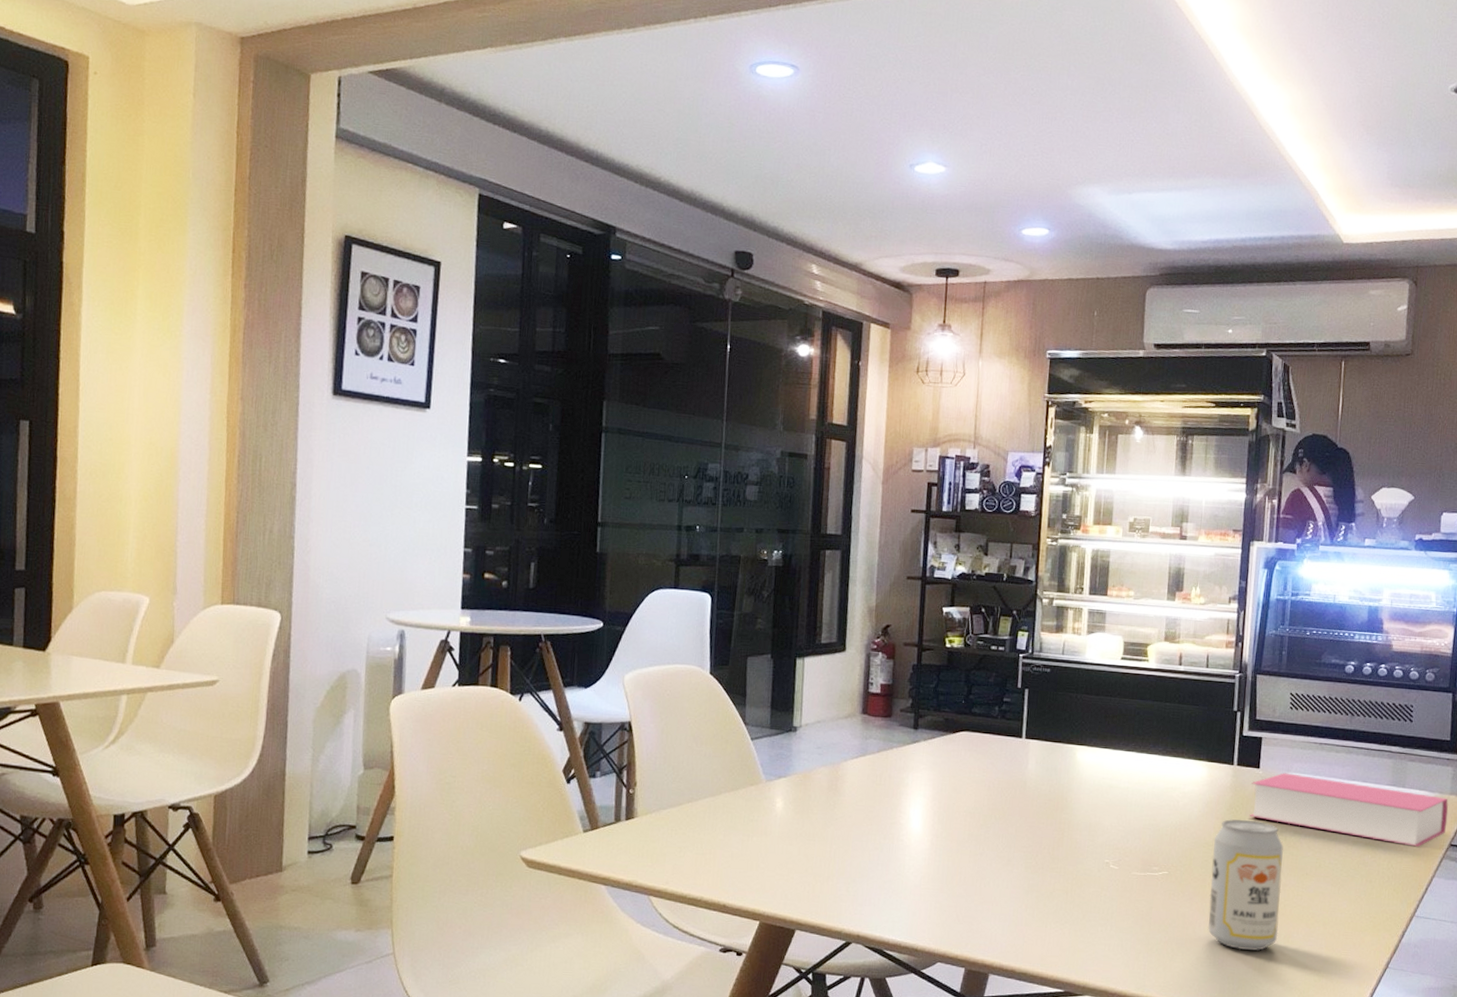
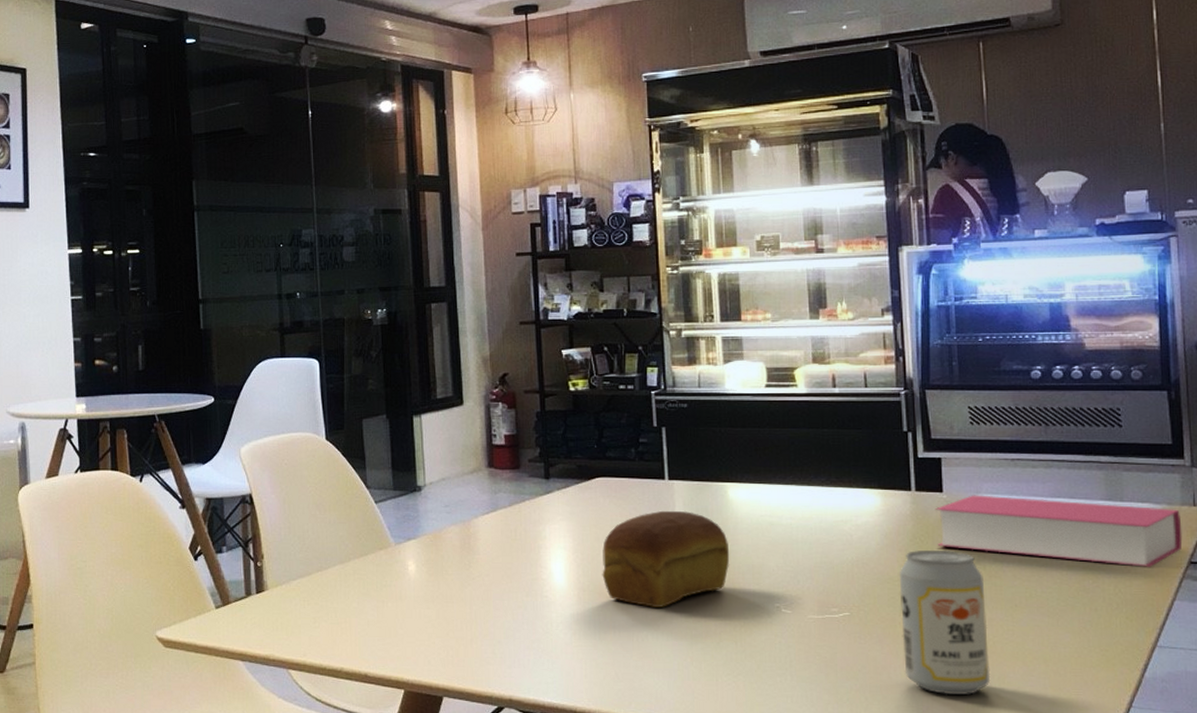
bread: none [955,767,1072,857] -> present [602,510,730,607]

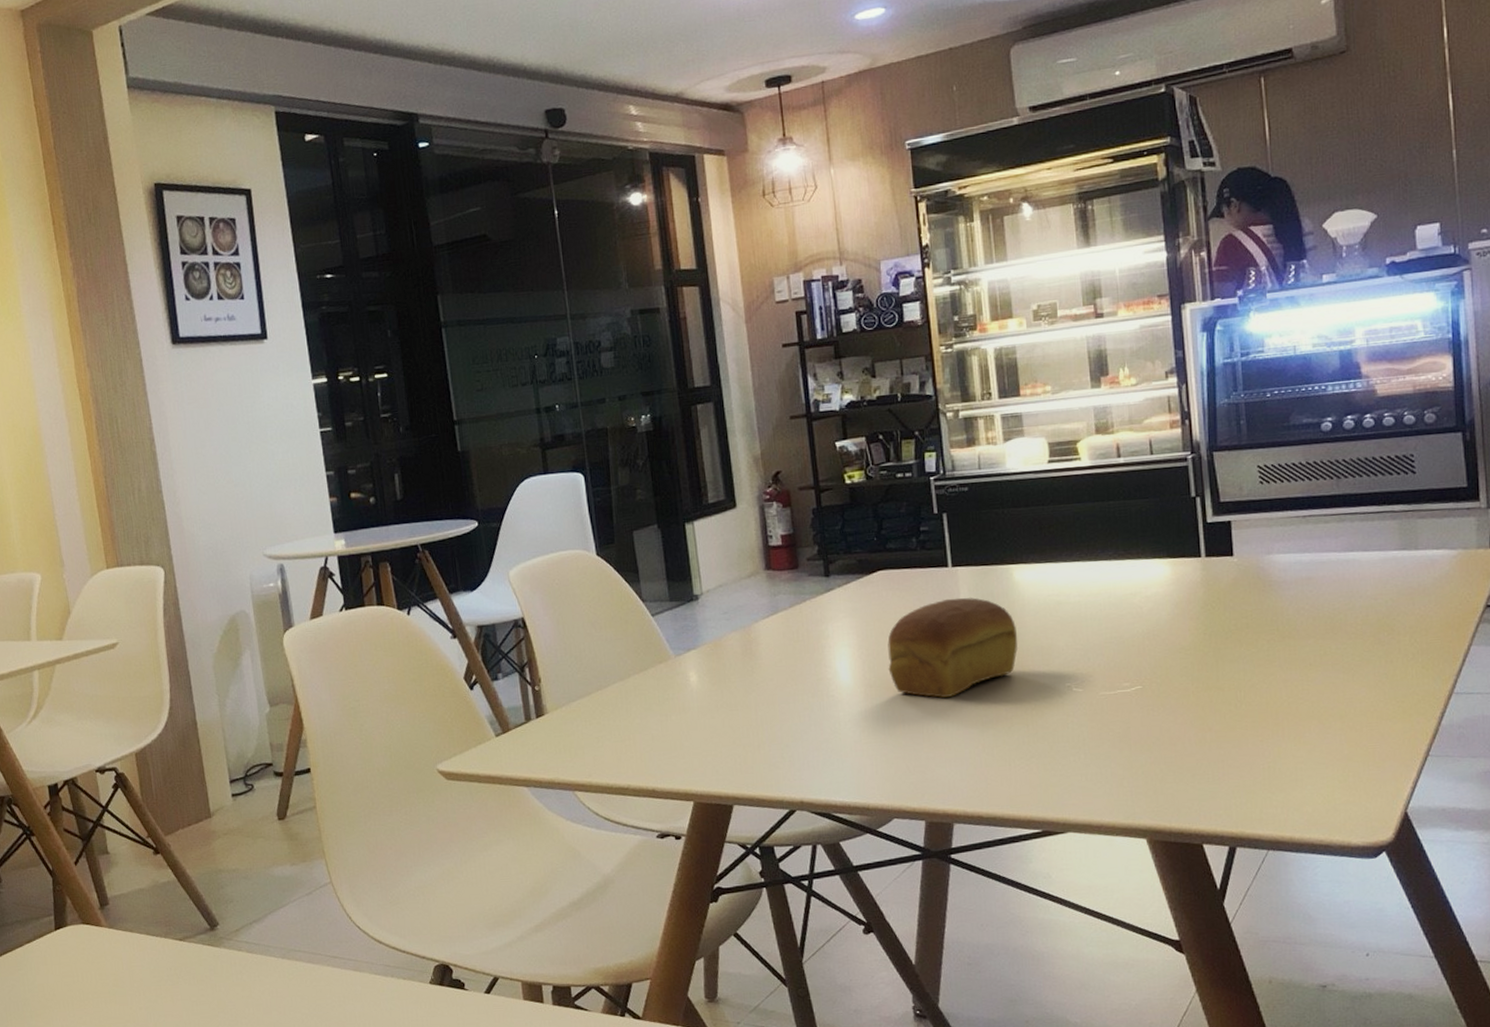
beverage can: present [899,549,991,695] -> none [1192,615,1286,759]
book: present [935,495,1183,567] -> none [1226,553,1479,615]

